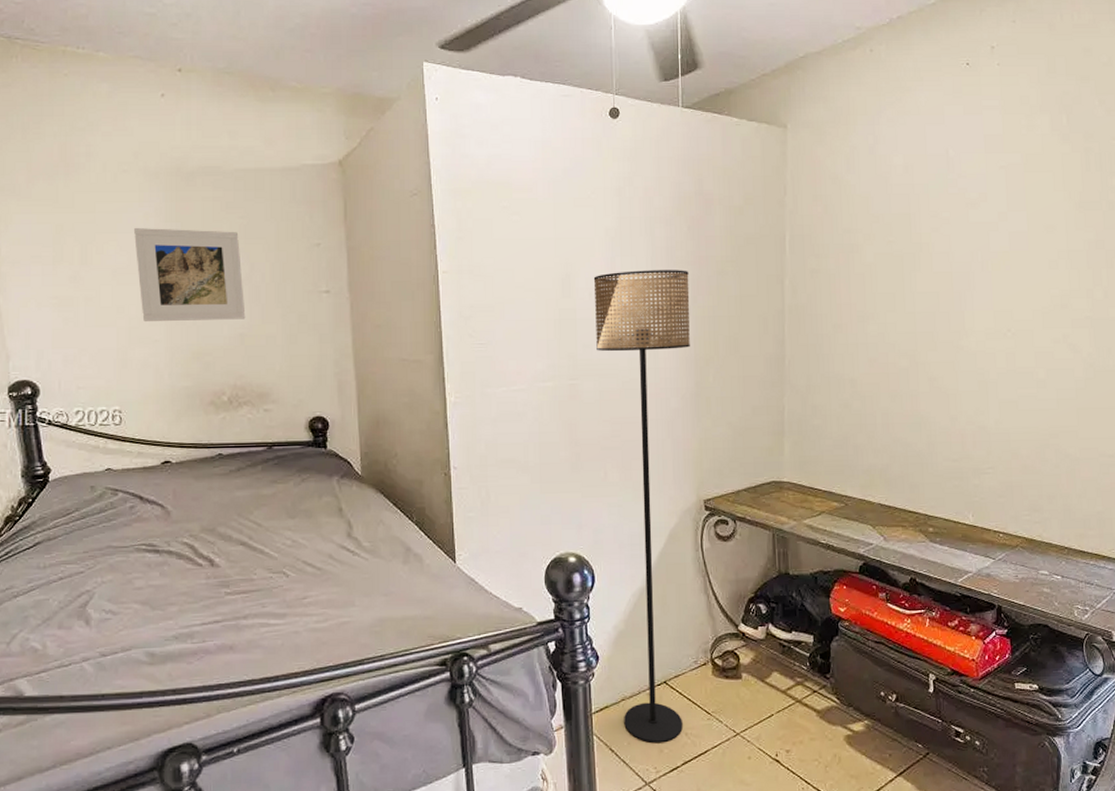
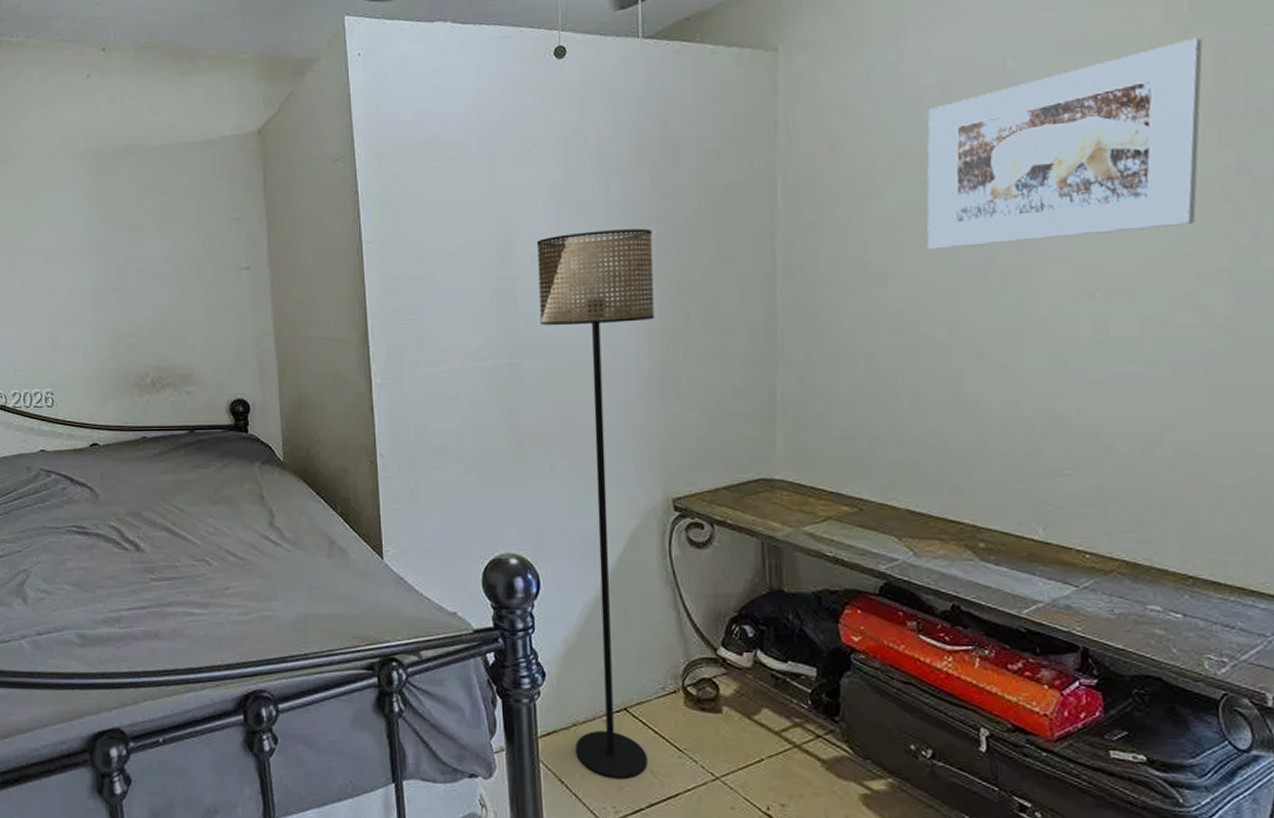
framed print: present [134,228,246,321] -> none [63,209,168,304]
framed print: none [894,144,1075,296] -> present [927,37,1203,250]

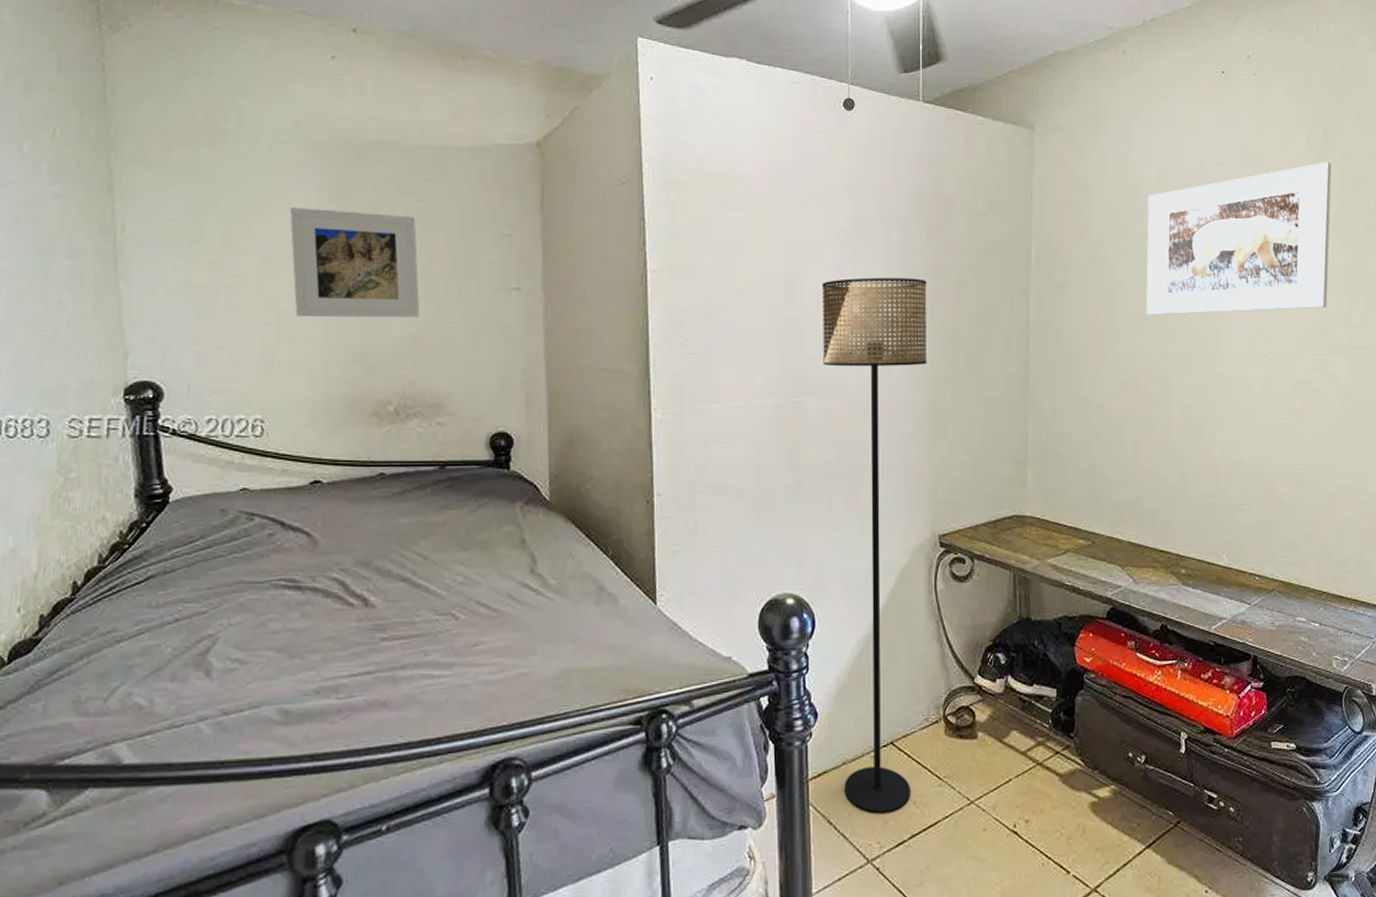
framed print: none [63,209,168,304] -> present [290,208,420,318]

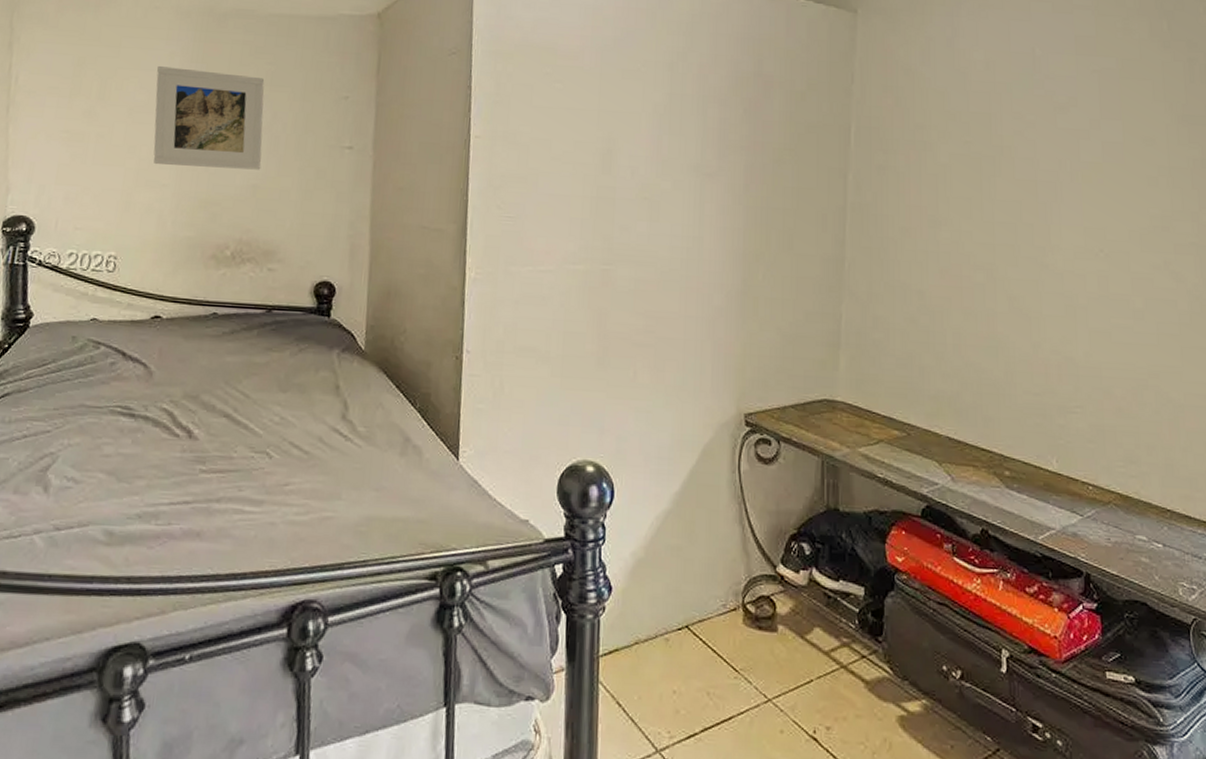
floor lamp: present [821,277,927,814] -> none [635,151,742,702]
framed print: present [1146,161,1332,315] -> none [970,52,1177,204]

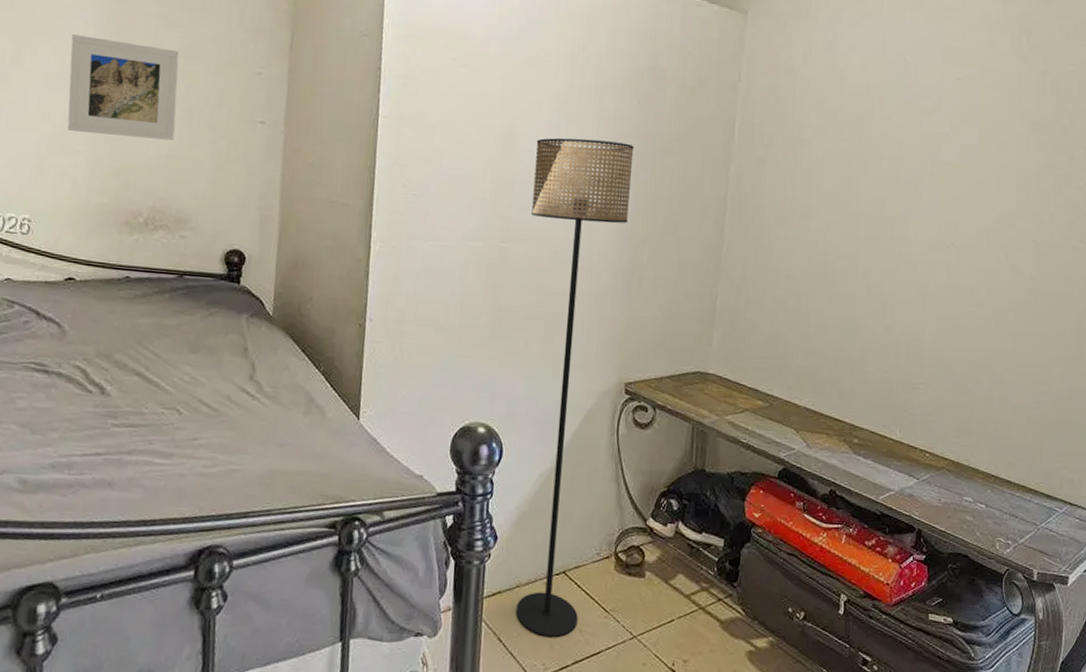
floor lamp: none [635,151,742,702] -> present [516,138,634,638]

